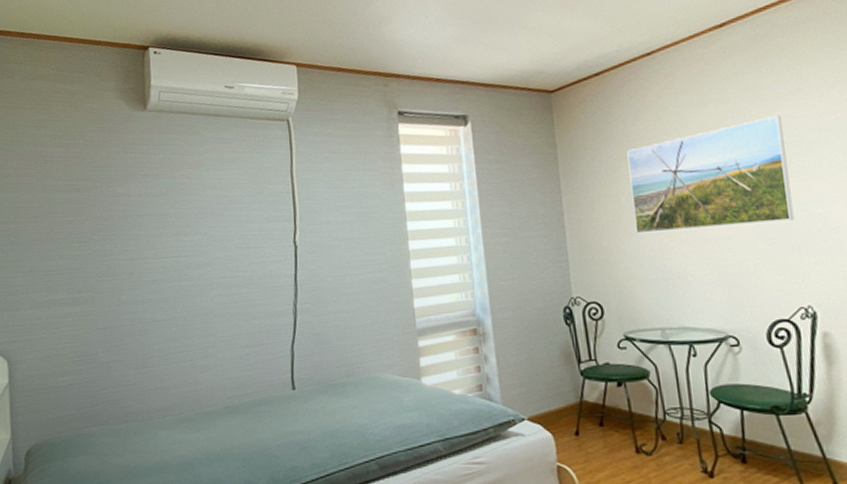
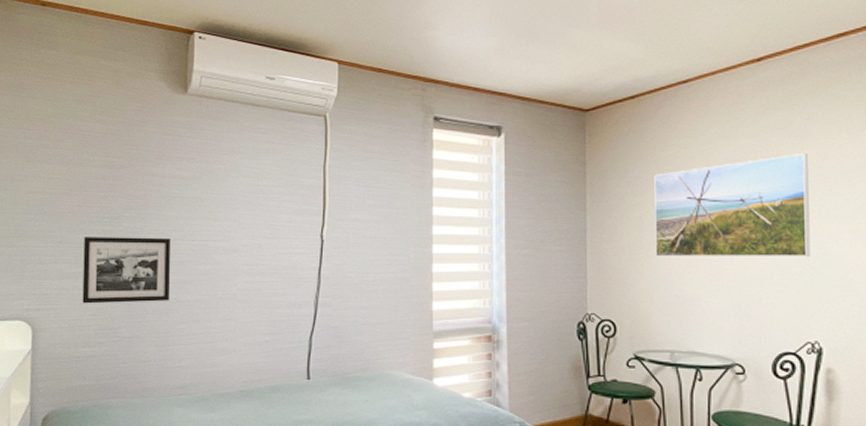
picture frame: none [54,258,146,332] -> present [82,237,170,304]

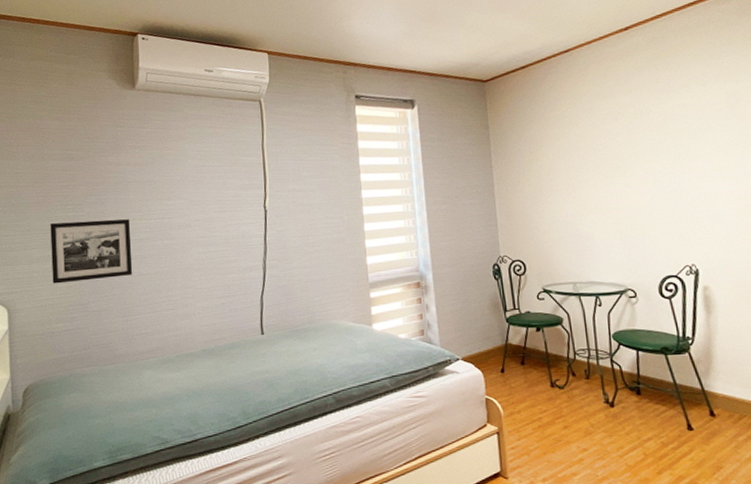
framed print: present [654,154,810,258] -> none [547,106,682,203]

